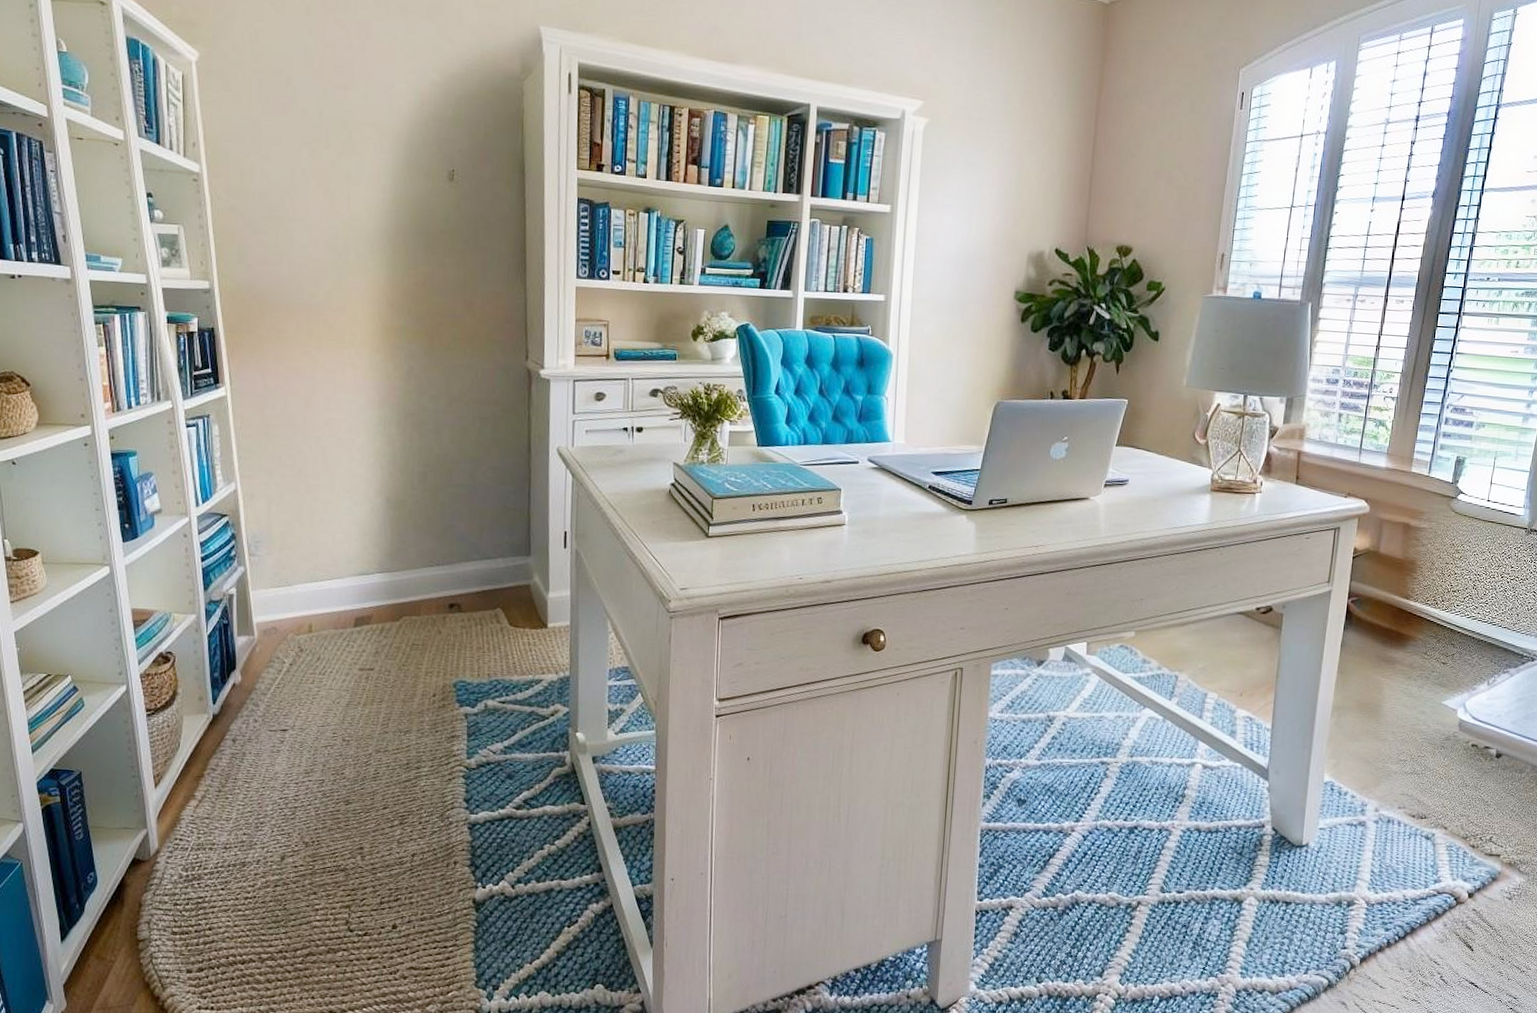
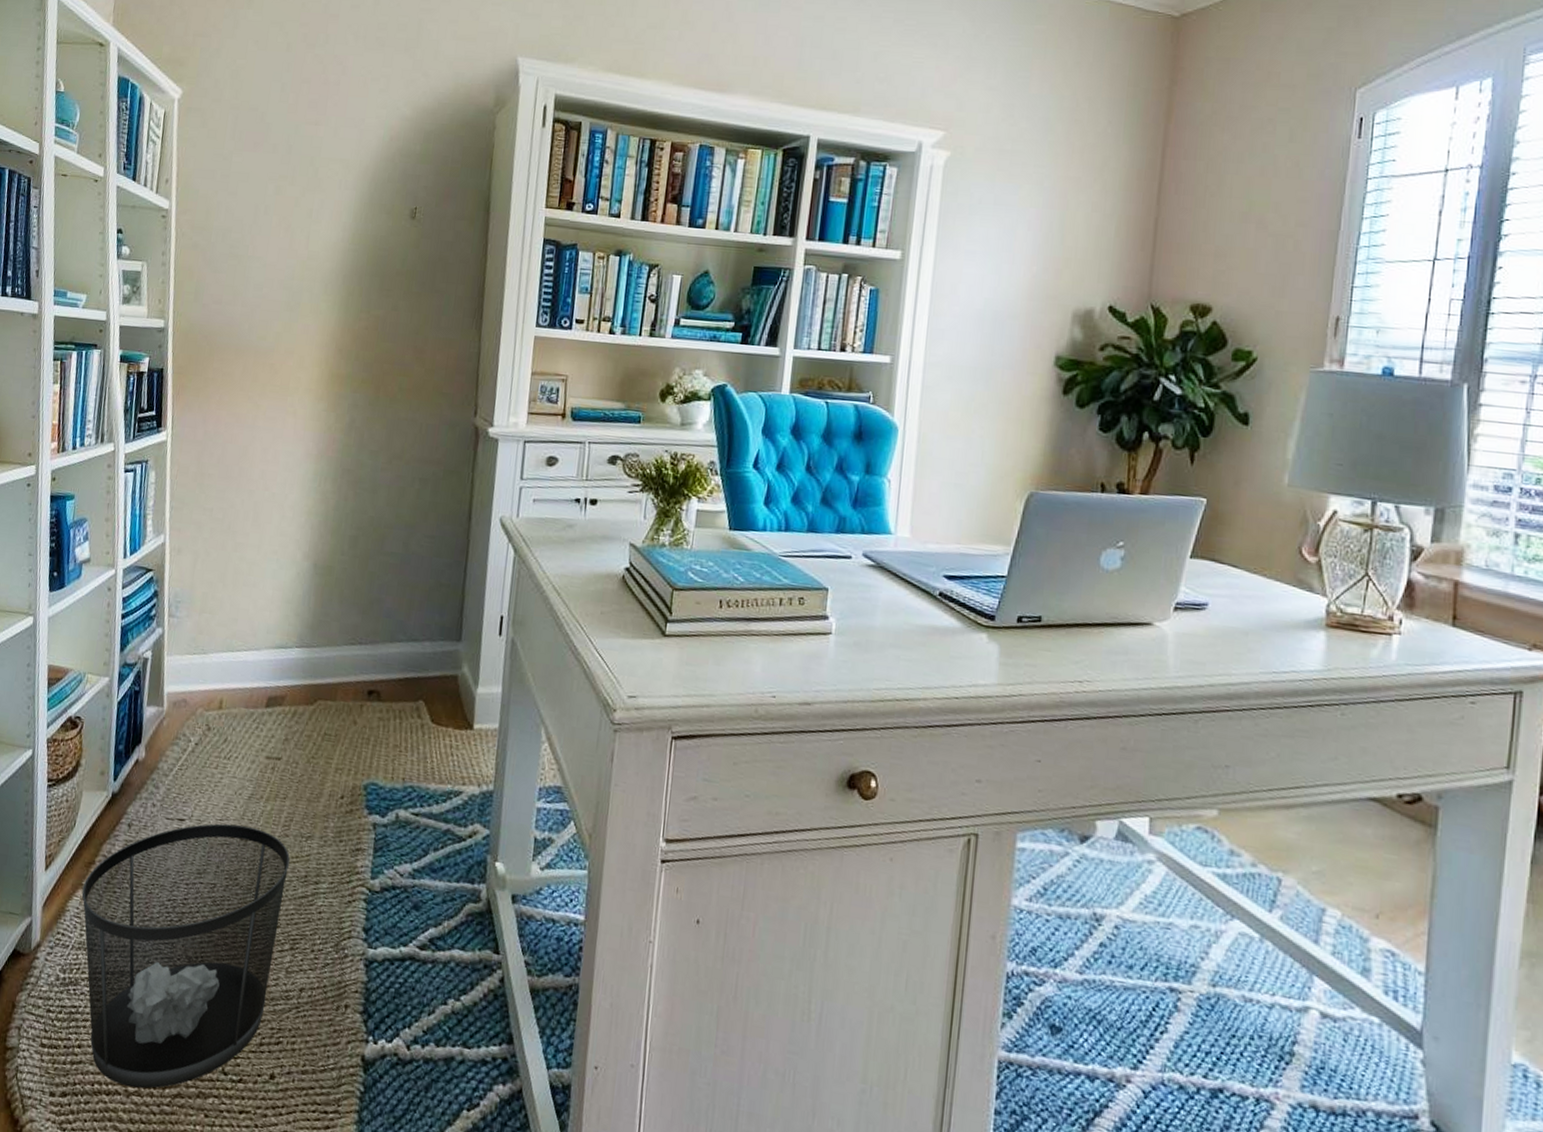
waste bin: none [194,728,391,955] -> present [81,823,290,1089]

